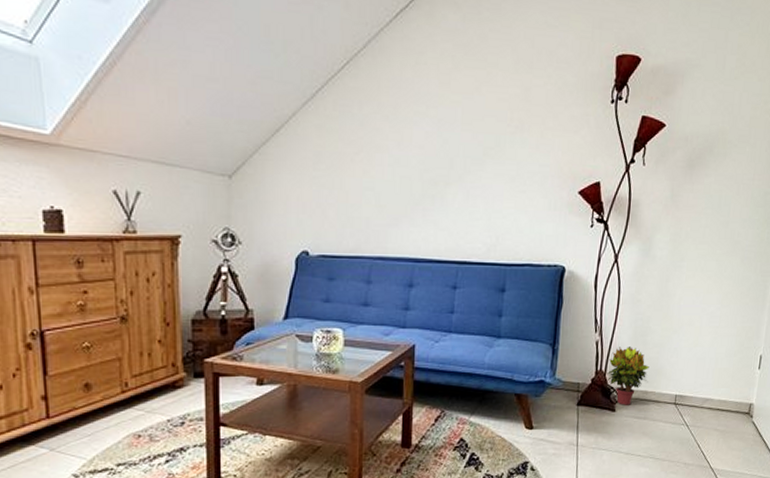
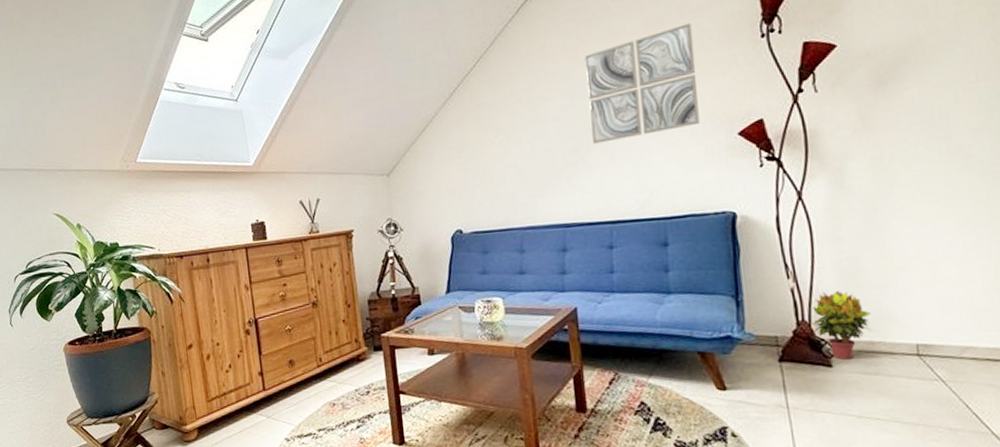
wall art: none [451,73,557,180] -> present [585,23,700,144]

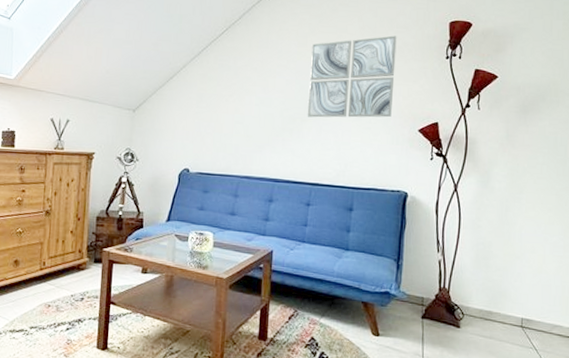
potted plant: present [812,291,872,360] -> none [450,267,493,323]

